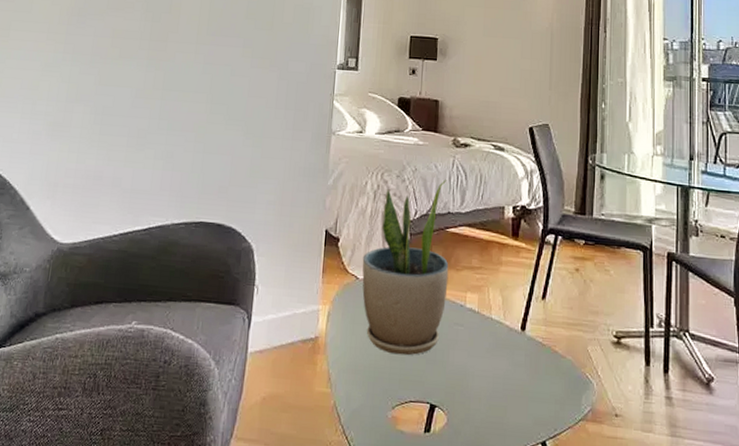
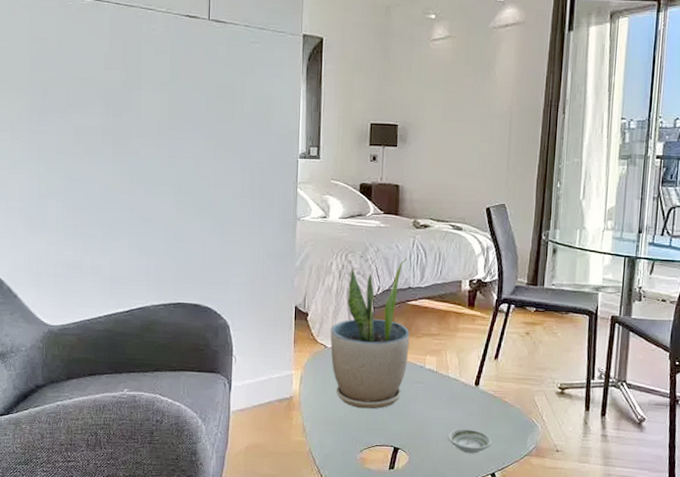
saucer: none [491,383,542,416] -> present [447,428,492,454]

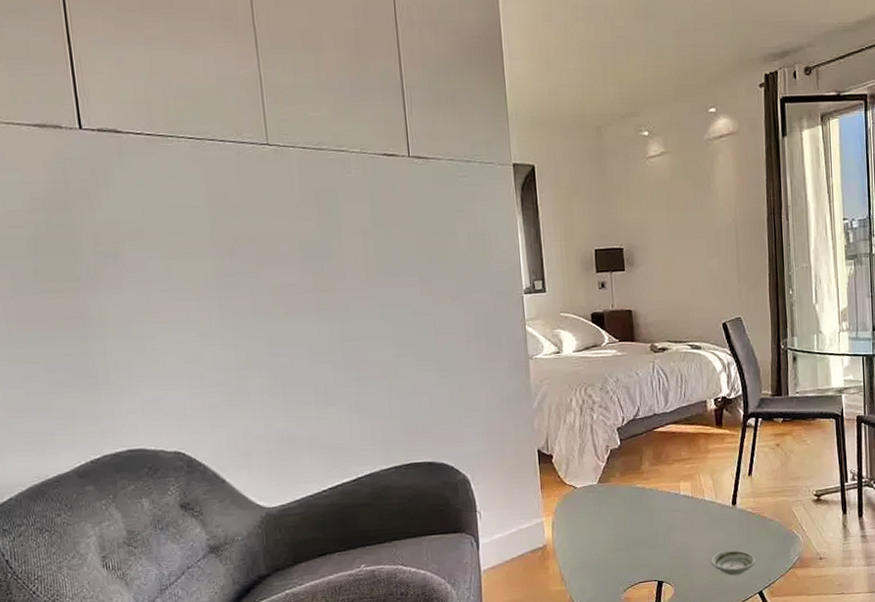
potted plant: present [330,258,410,409] -> none [577,385,662,547]

